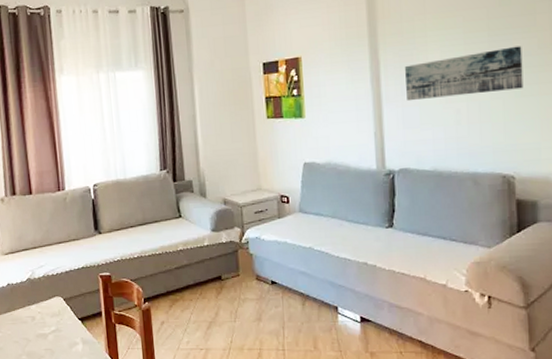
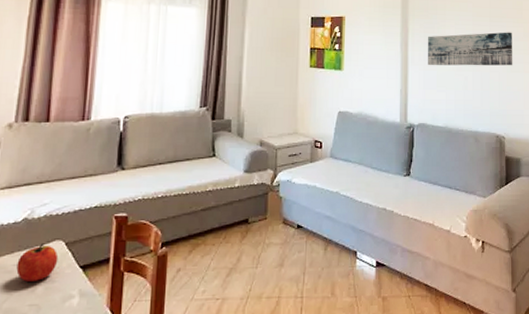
apple: none [29,299,61,331] -> present [16,243,59,283]

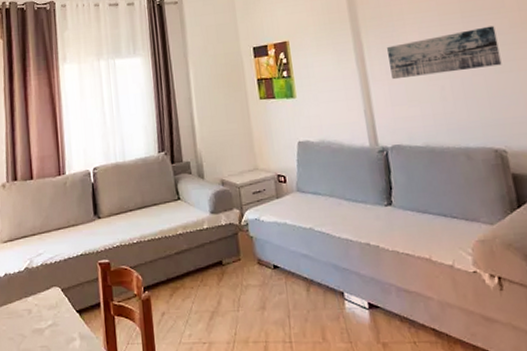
apple: present [16,243,59,283] -> none [26,290,58,326]

